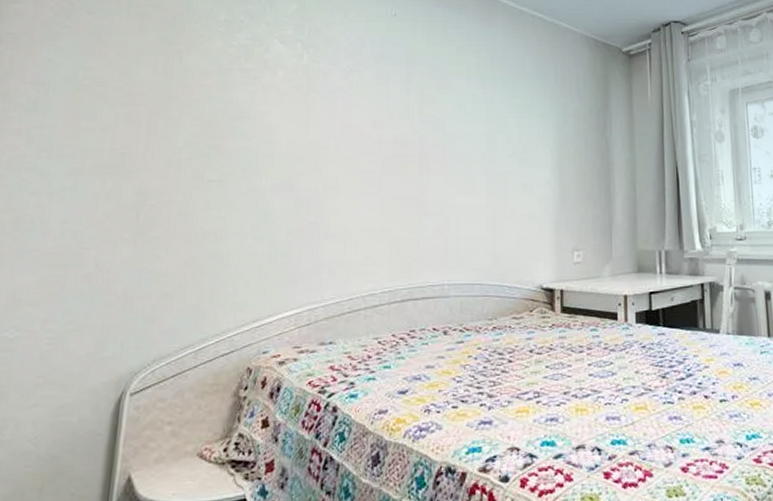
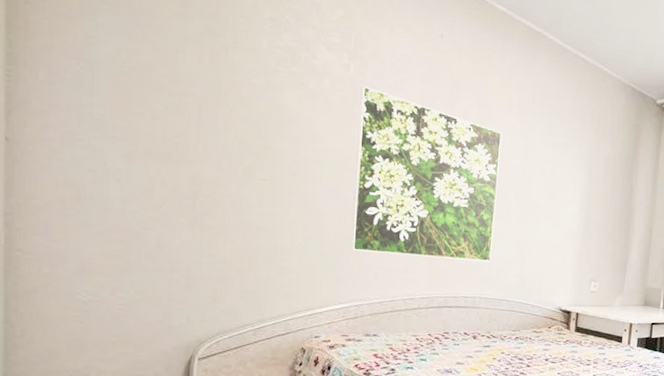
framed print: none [302,73,463,246] -> present [350,86,502,262]

